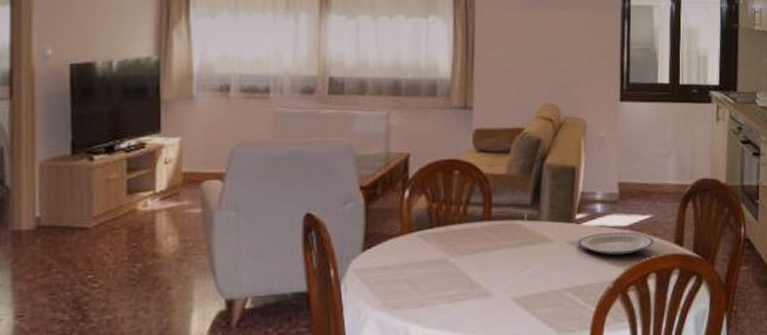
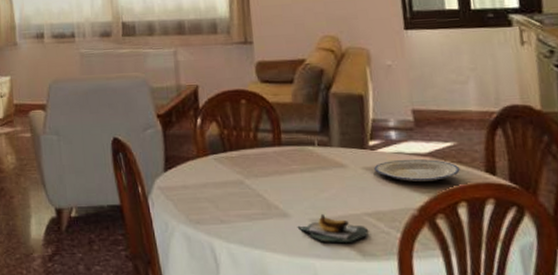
banana bunch: none [498,290,566,321] -> present [297,213,368,242]

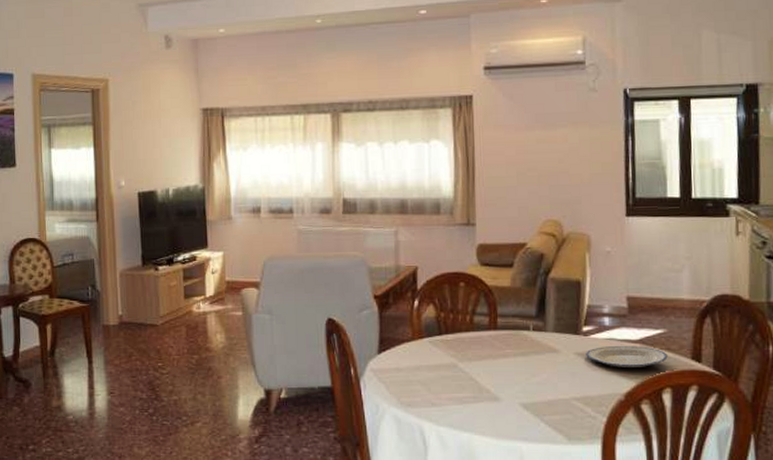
banana bunch: present [297,213,368,242] -> none [507,397,575,426]

